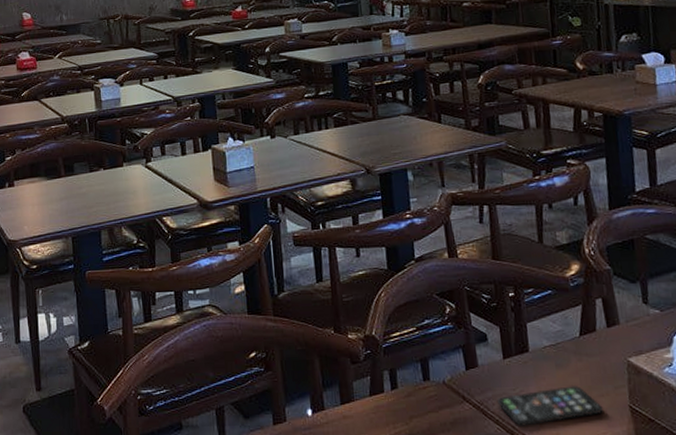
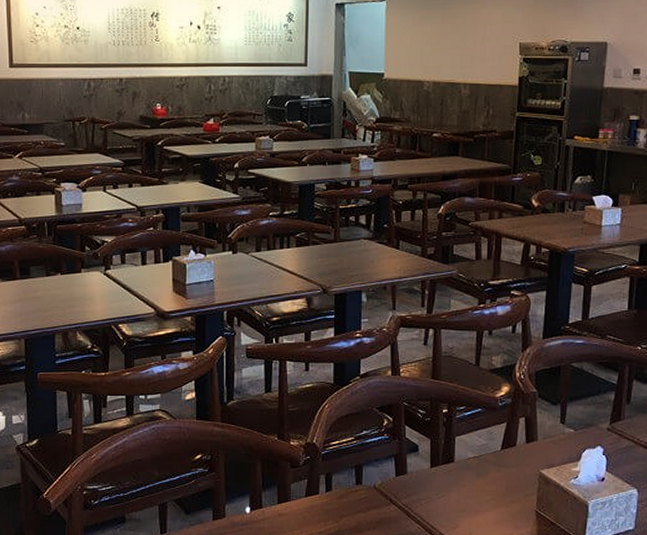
smartphone: present [498,386,603,426] -> none [421,493,513,526]

